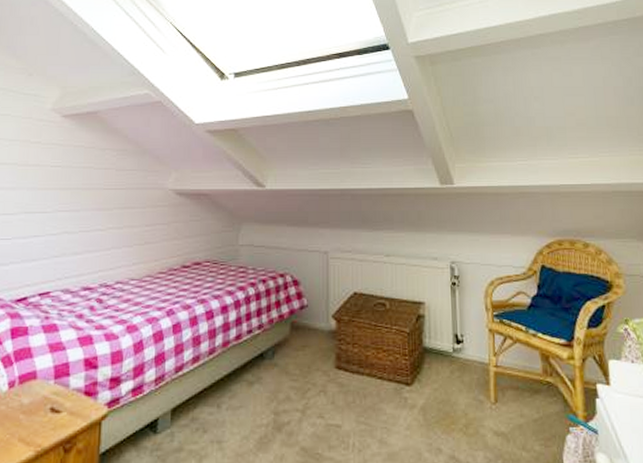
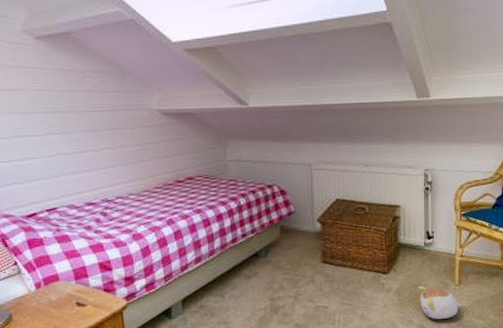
plush toy: none [446,403,500,448] -> present [417,286,462,319]

